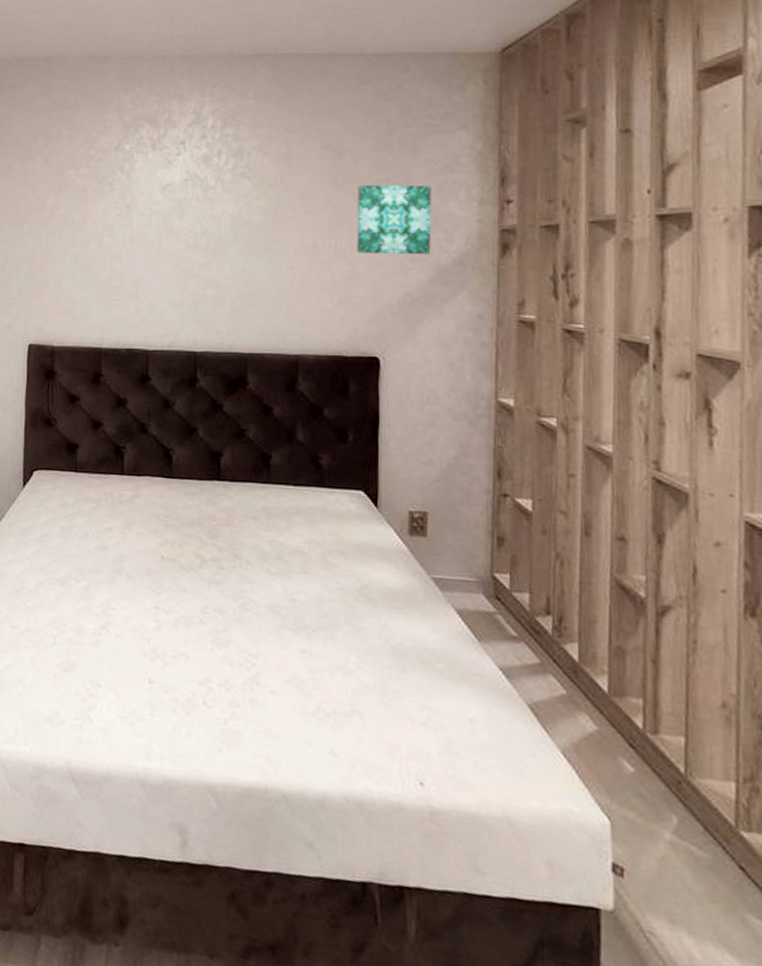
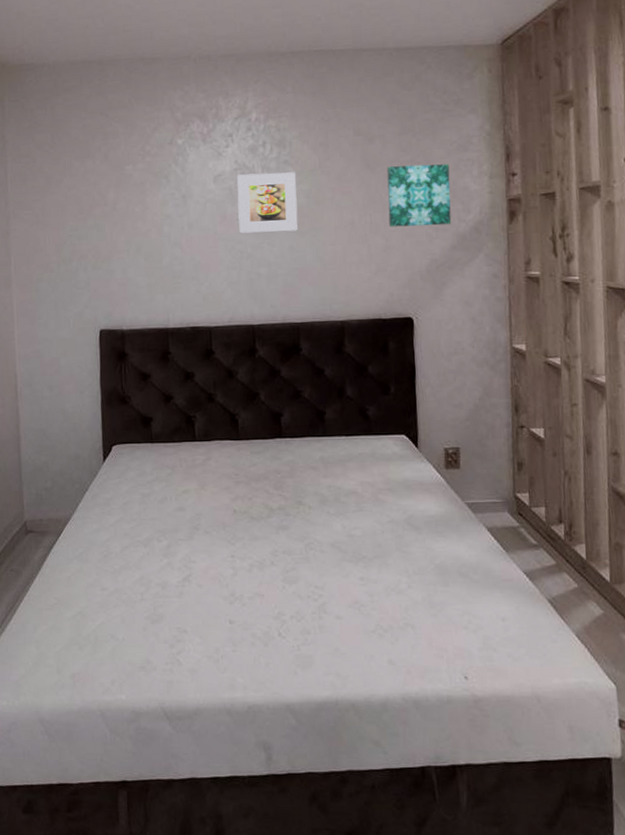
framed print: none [186,185,253,251] -> present [237,172,298,234]

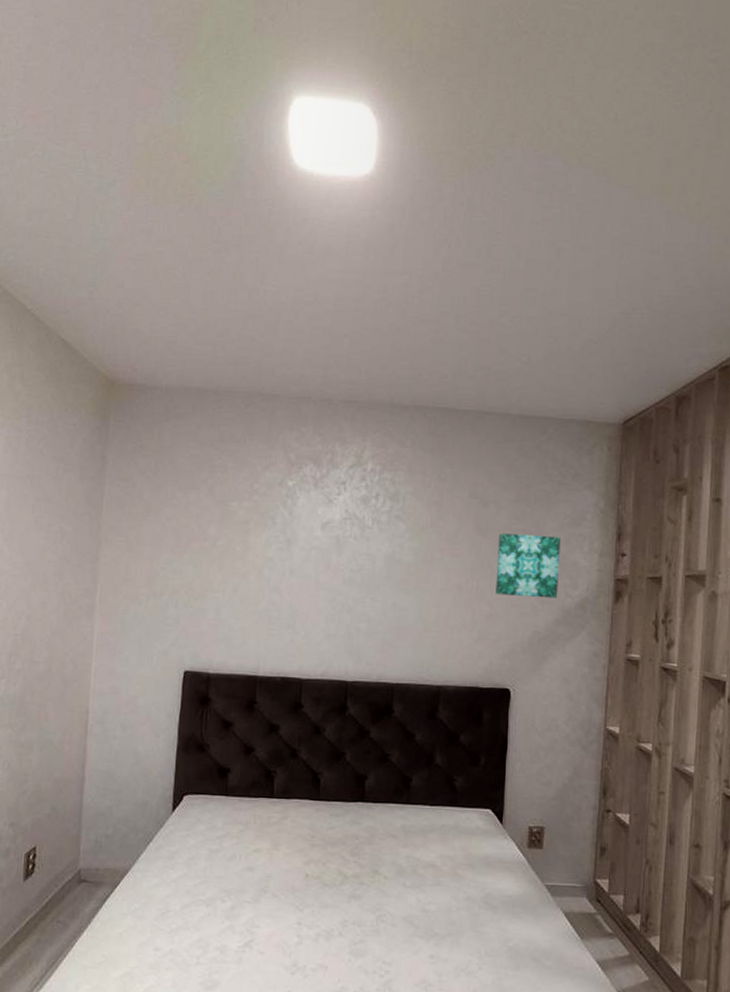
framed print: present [237,172,298,234] -> none [342,524,406,589]

